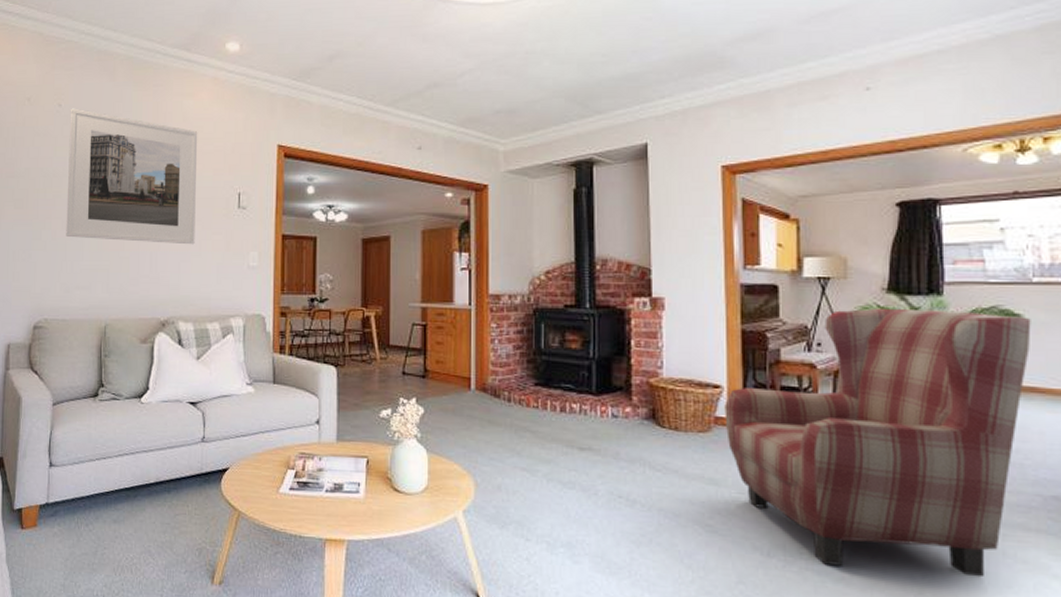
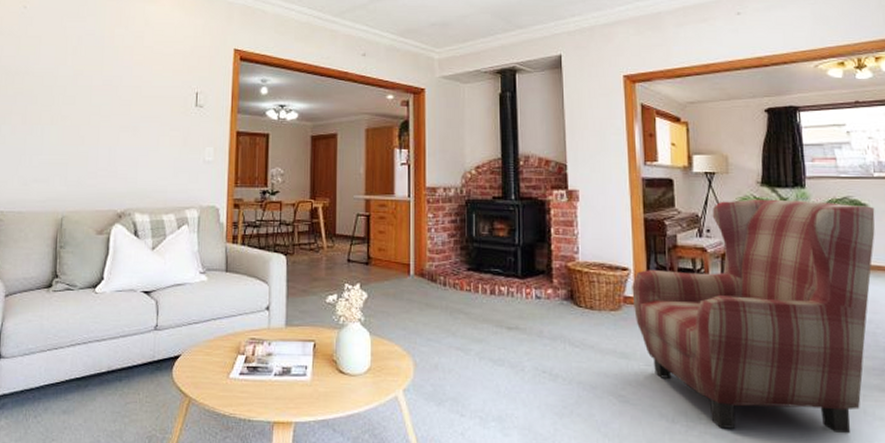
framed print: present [66,108,198,245] -> none [26,10,159,140]

